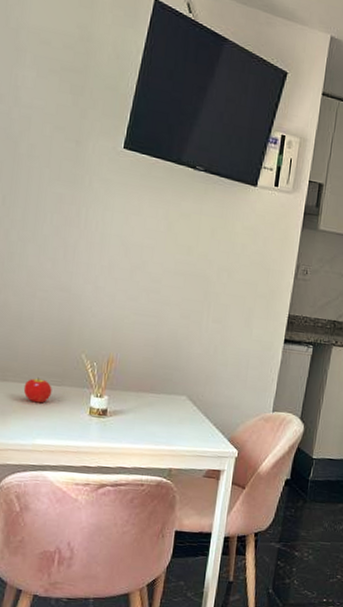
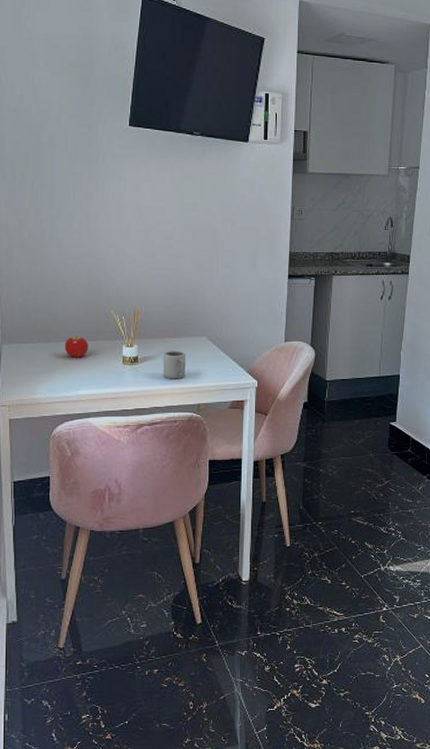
cup: none [133,407,162,439] -> present [162,351,186,379]

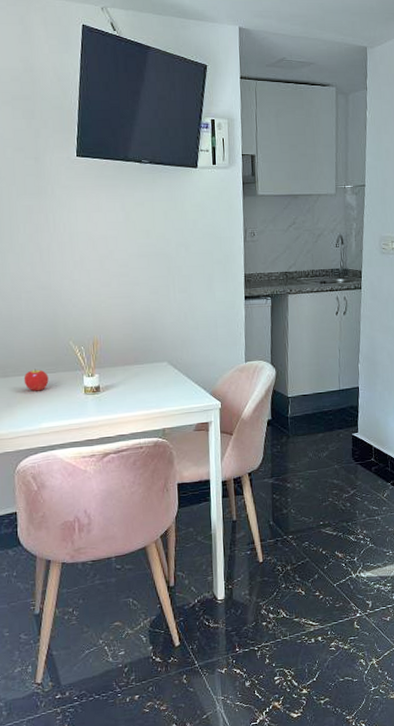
cup: present [162,351,186,379] -> none [125,377,149,406]

